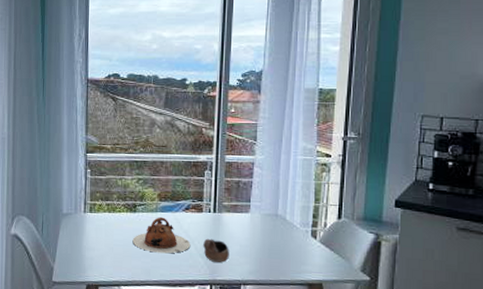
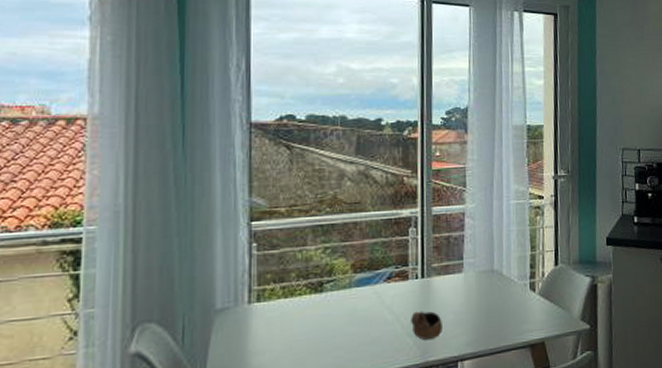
teapot: present [132,217,191,254] -> none [319,293,396,342]

